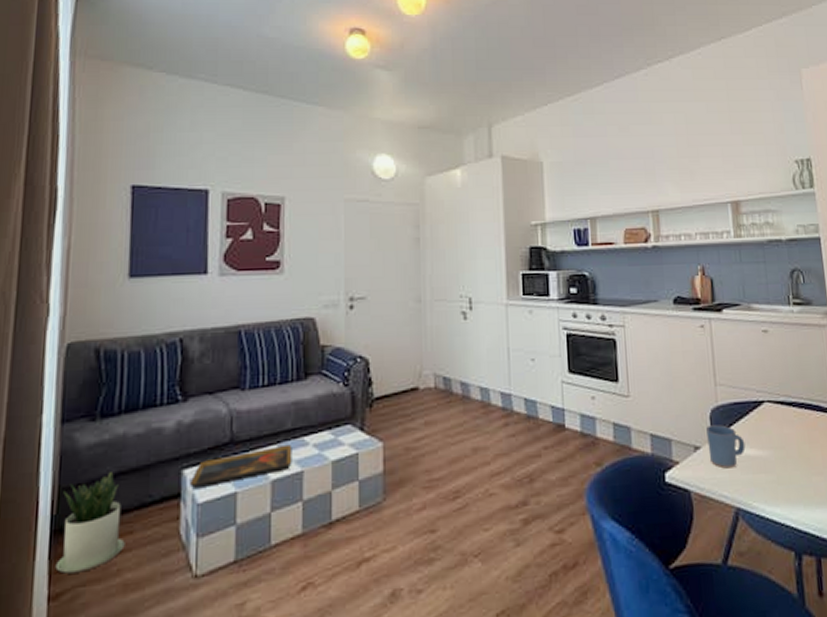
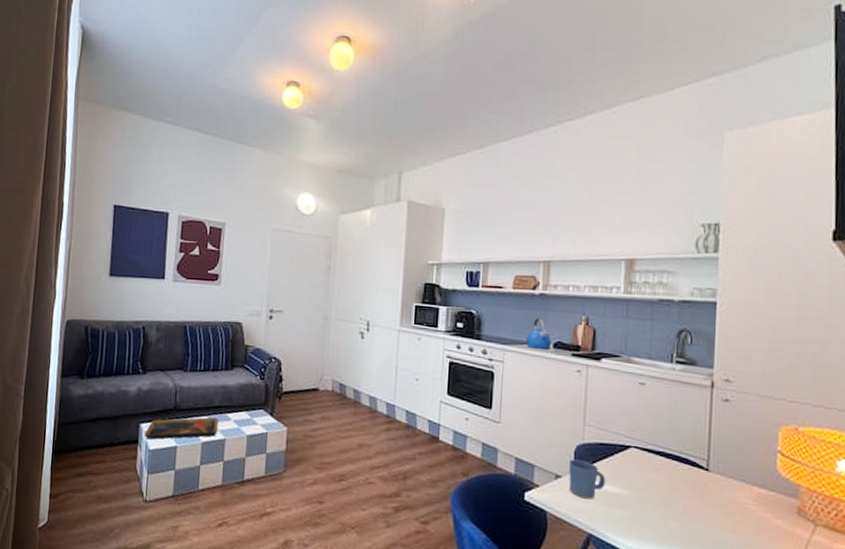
planter: present [55,472,125,574] -> none [55,417,100,483]
kettle: none [645,273,671,307] -> present [526,318,551,349]

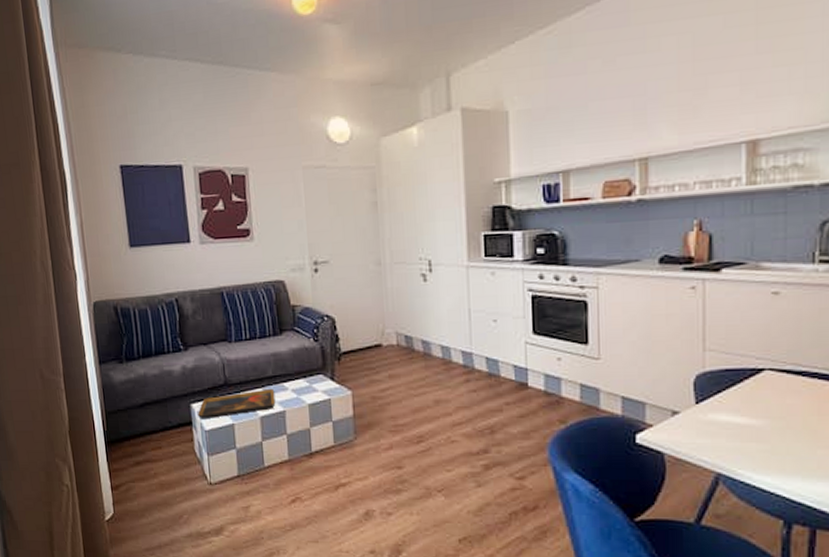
kettle: present [526,318,551,349] -> none [624,229,655,267]
mug: present [568,459,606,500] -> none [688,391,735,435]

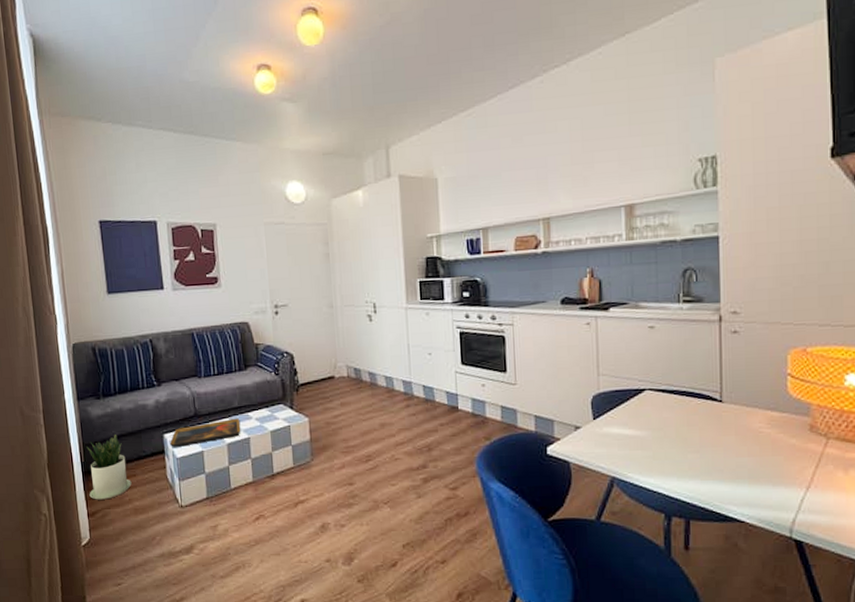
planter: none [109,403,157,473] -> present [86,435,132,500]

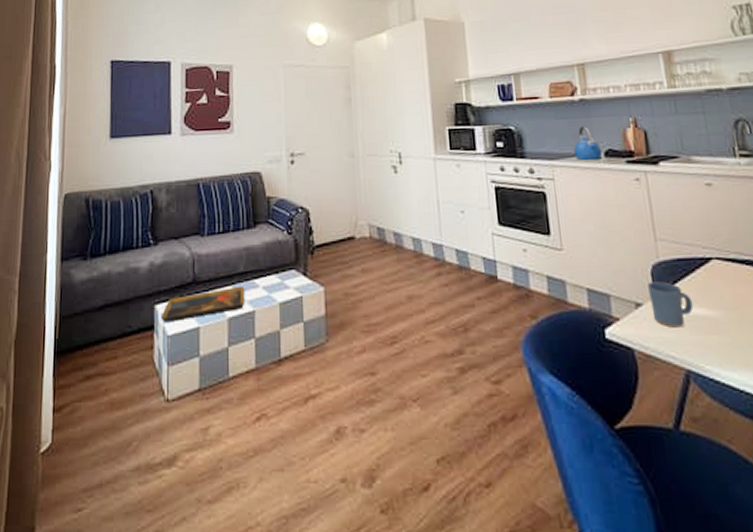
planter: present [86,435,132,500] -> none [58,304,111,390]
kettle: none [533,276,558,307] -> present [574,126,602,160]
mug: none [587,409,624,445] -> present [648,281,694,328]

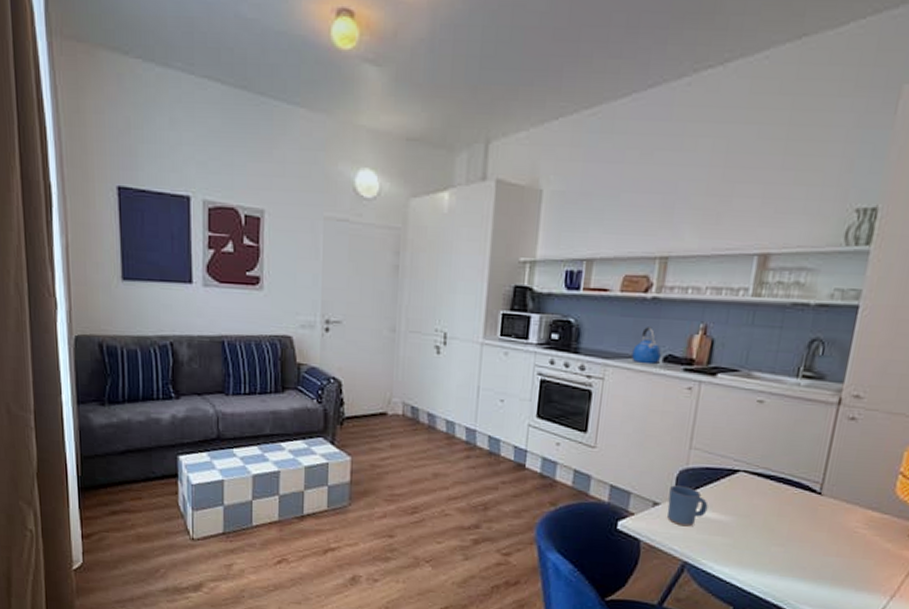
decorative tray: present [162,286,245,323] -> none [185,447,271,473]

